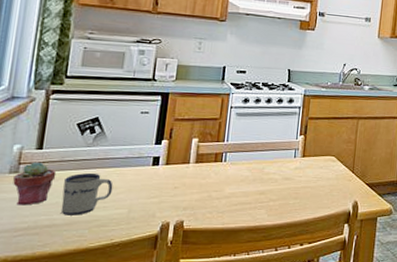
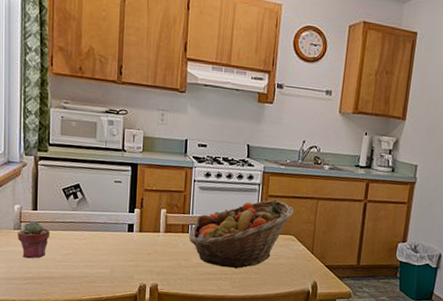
mug: present [61,173,113,215] -> none [57,234,97,271]
fruit basket: none [222,121,335,196] -> present [188,199,295,269]

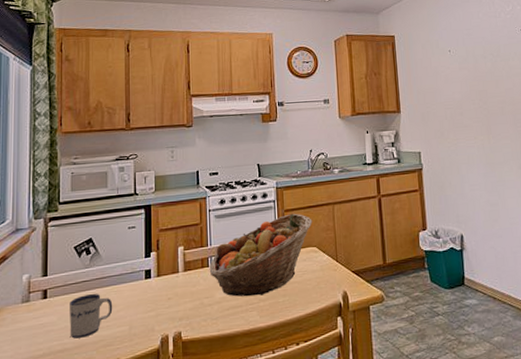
potted succulent: present [18,221,50,259] -> none [26,288,62,334]
mug: none [57,234,97,271] -> present [70,294,113,339]

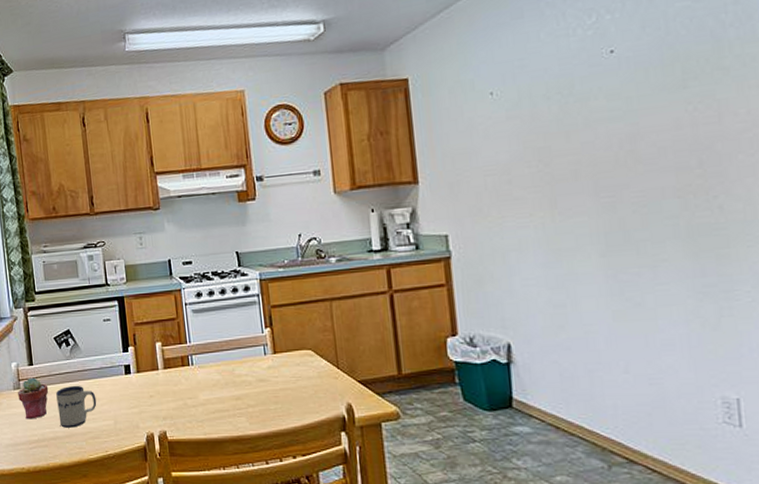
potted succulent: none [26,288,62,334] -> present [18,377,49,419]
fruit basket: present [209,213,313,297] -> none [190,309,306,401]

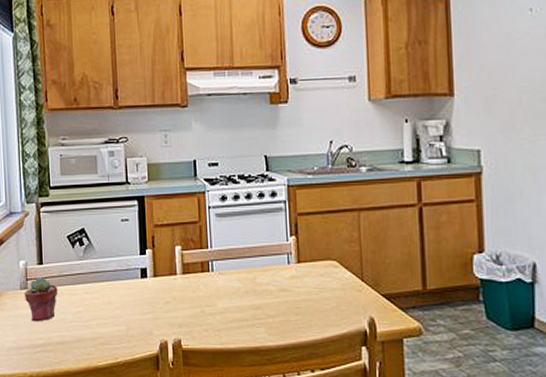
mug: present [56,386,97,428] -> none [66,288,109,332]

